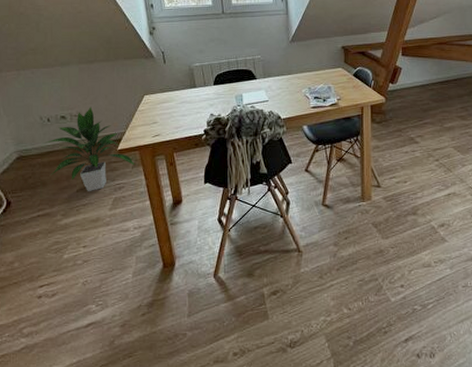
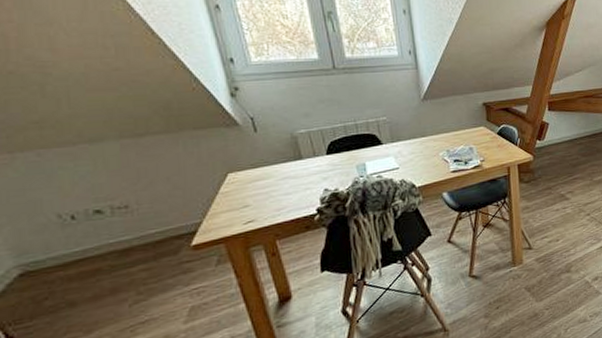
indoor plant: present [46,107,135,191] -> none [70,194,220,304]

